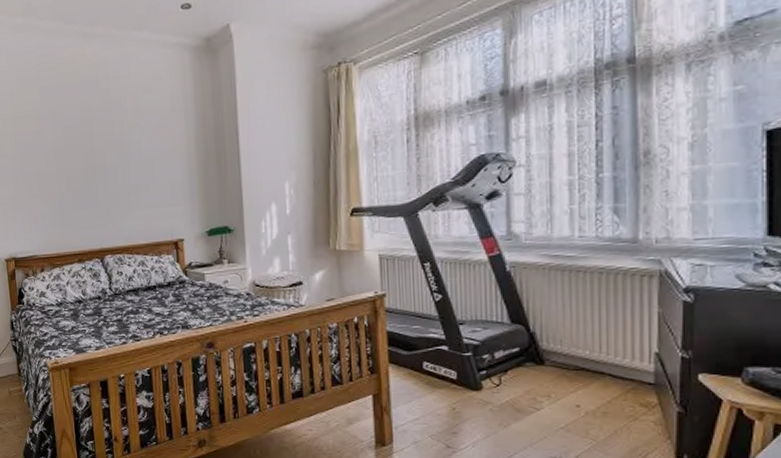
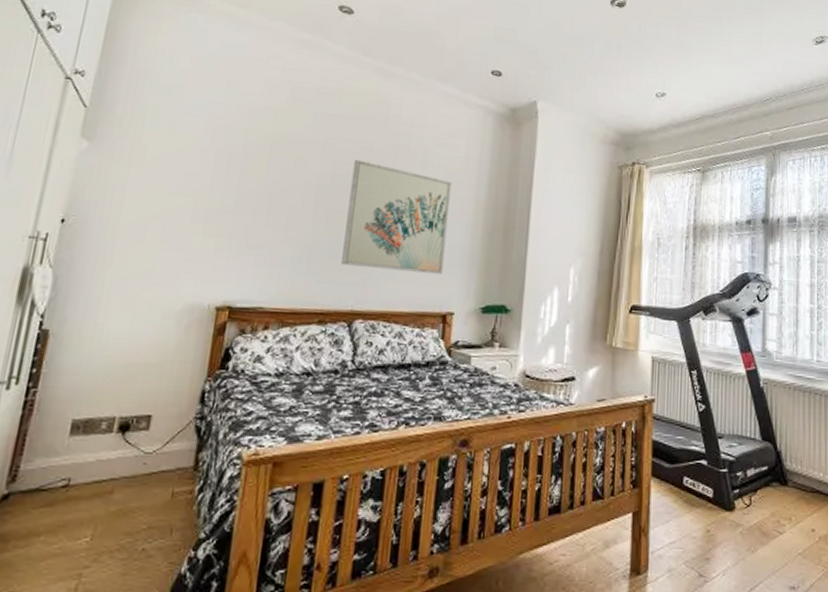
wall art: none [78,120,168,213] -> present [341,159,452,275]

